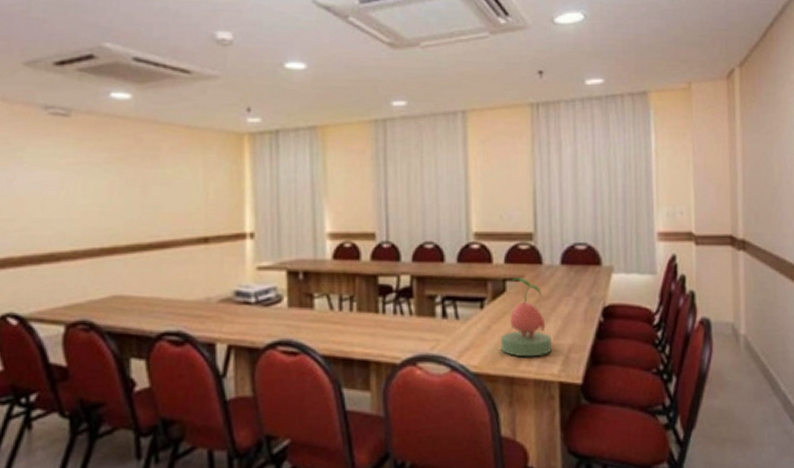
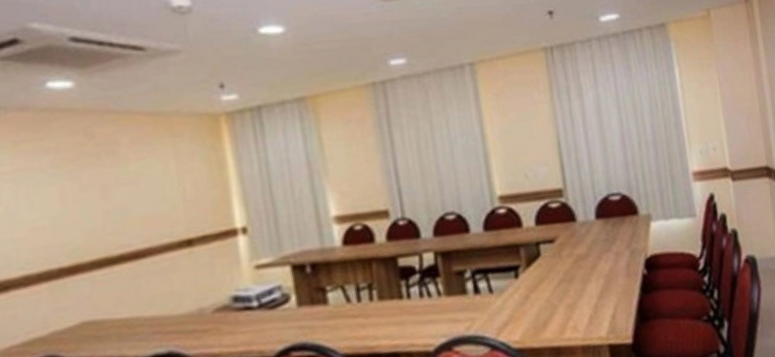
plant: present [501,277,552,357] -> none [541,238,597,325]

